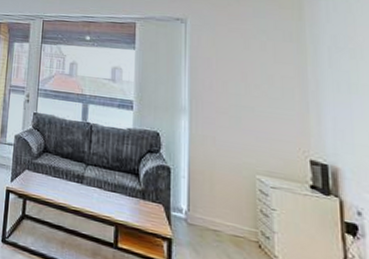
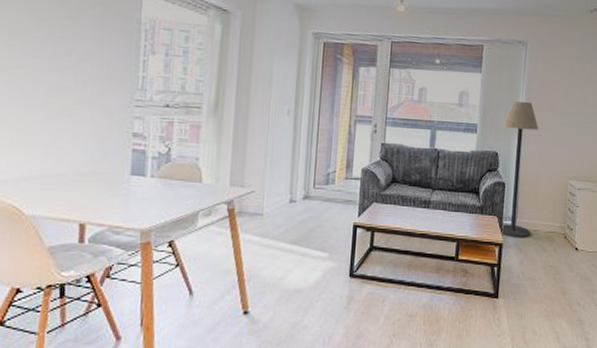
floor lamp: none [163,79,209,237] -> present [501,101,539,237]

